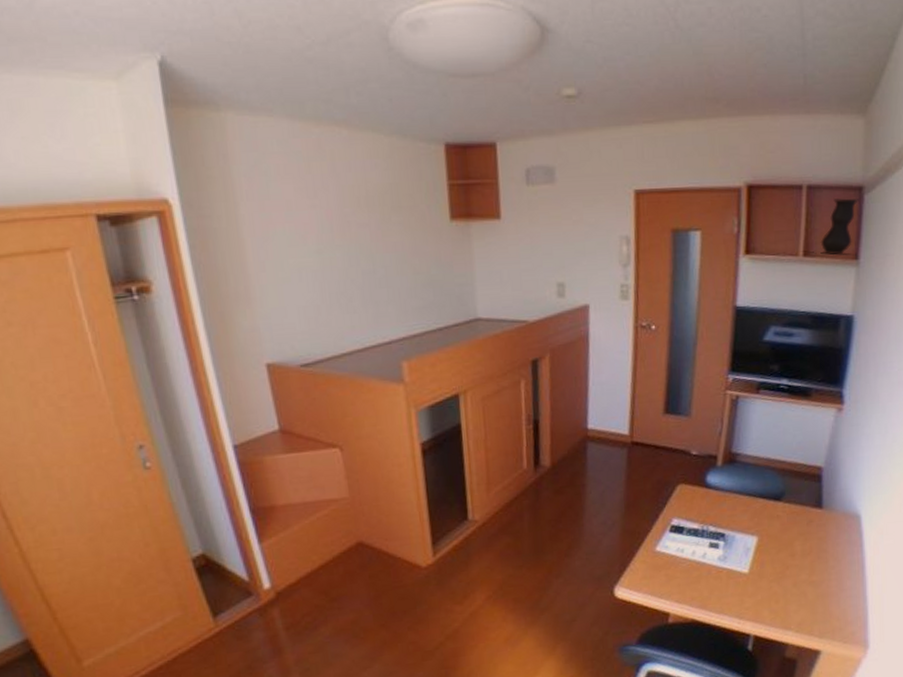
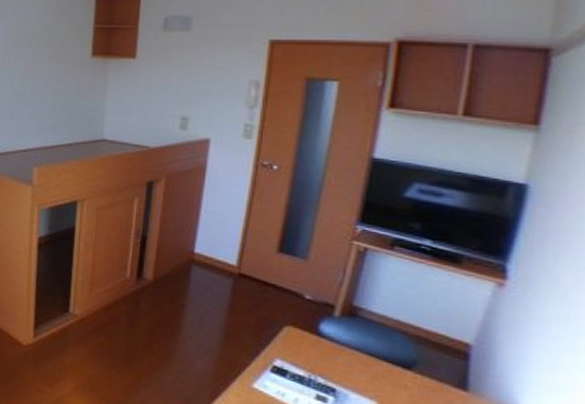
vase: present [820,198,860,256] -> none [486,59,545,118]

